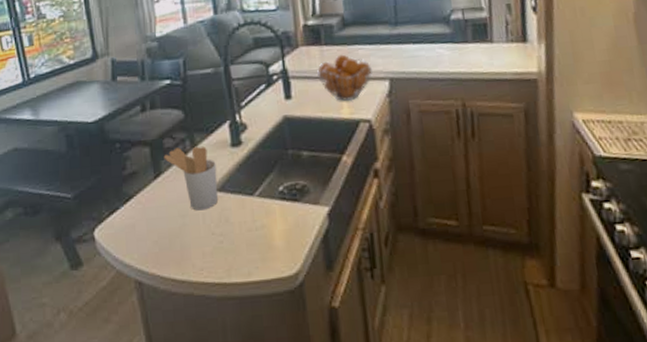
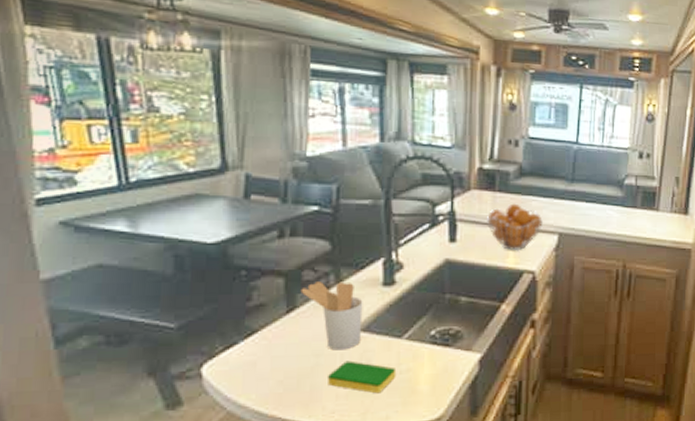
dish sponge: none [194,219,253,251] -> present [328,360,397,394]

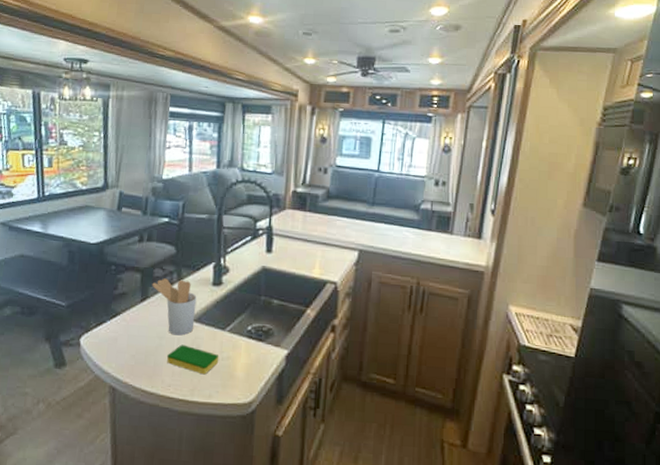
fruit basket: present [487,203,544,250] -> none [298,222,346,263]

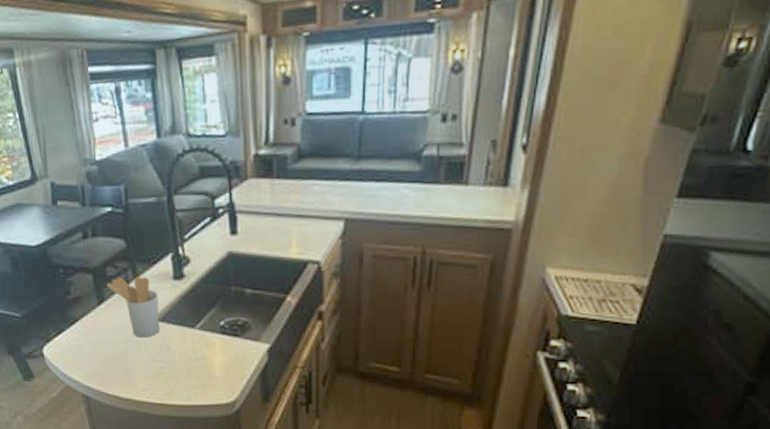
dish sponge: present [167,344,219,375] -> none [136,347,193,377]

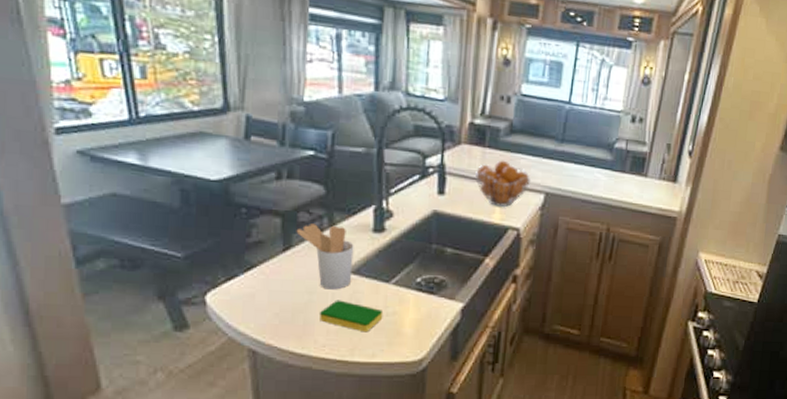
dish sponge: none [136,347,193,377] -> present [320,300,383,333]
fruit basket: none [266,189,328,240] -> present [475,160,531,207]

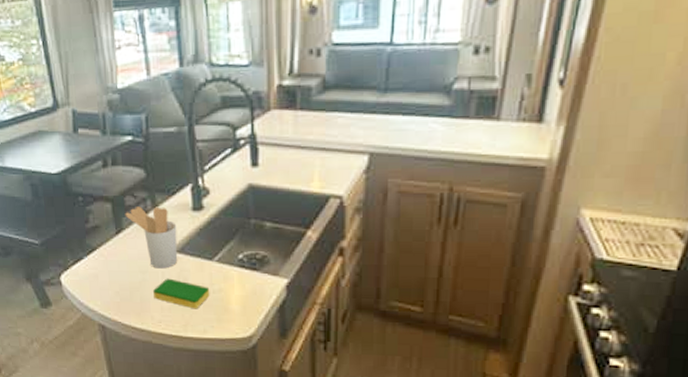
fruit basket: present [475,160,531,207] -> none [289,122,352,173]

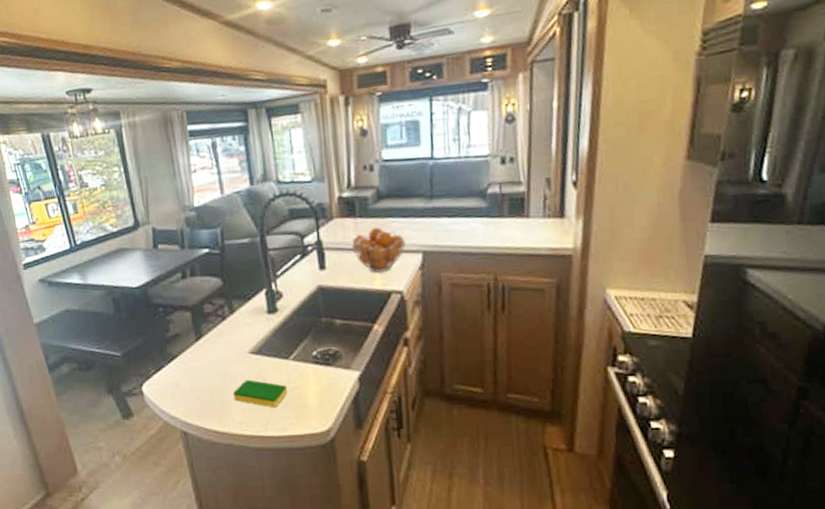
utensil holder: present [125,206,178,269] -> none [204,312,256,371]
fruit basket: none [289,122,352,173] -> present [351,227,407,273]

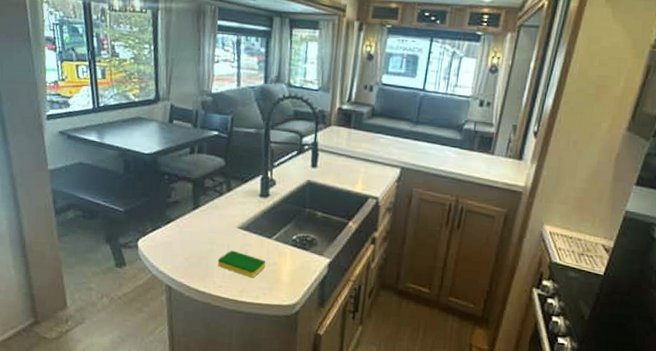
fruit basket: present [351,227,407,273] -> none [342,139,389,179]

